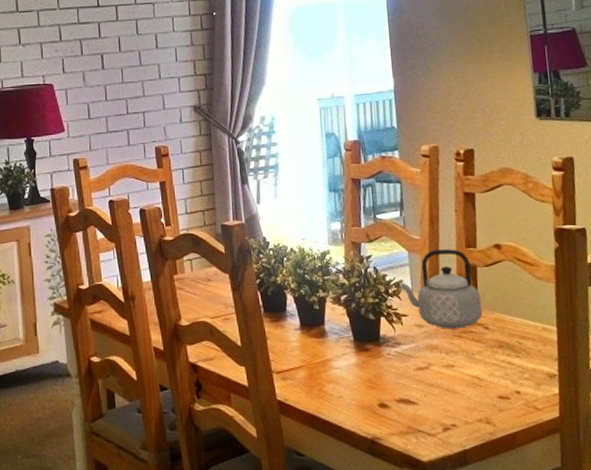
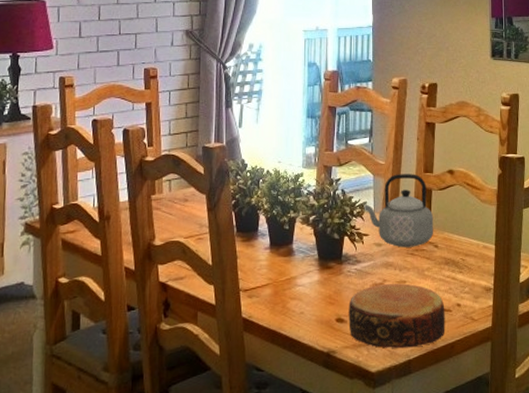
bowl: none [391,368,504,438] -> present [348,283,445,349]

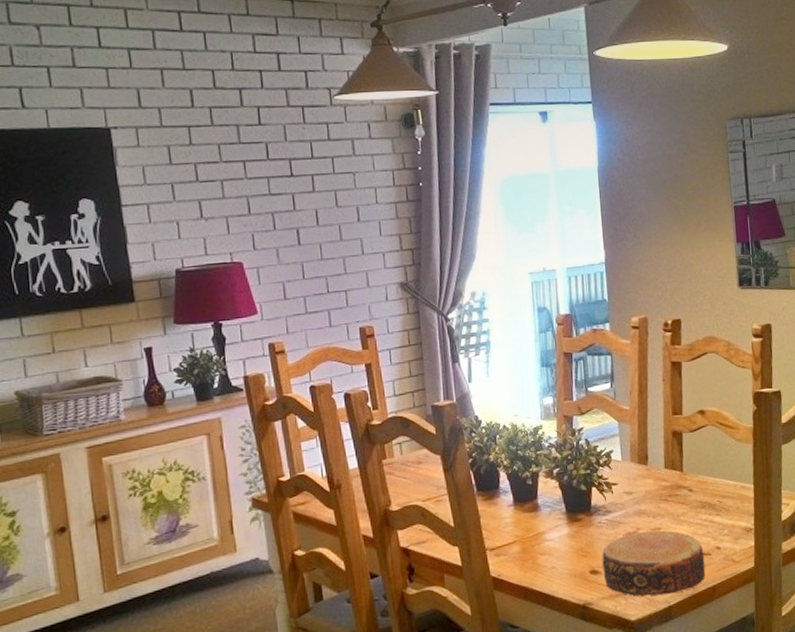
teapot: present [364,174,434,248] -> none [610,417,687,495]

